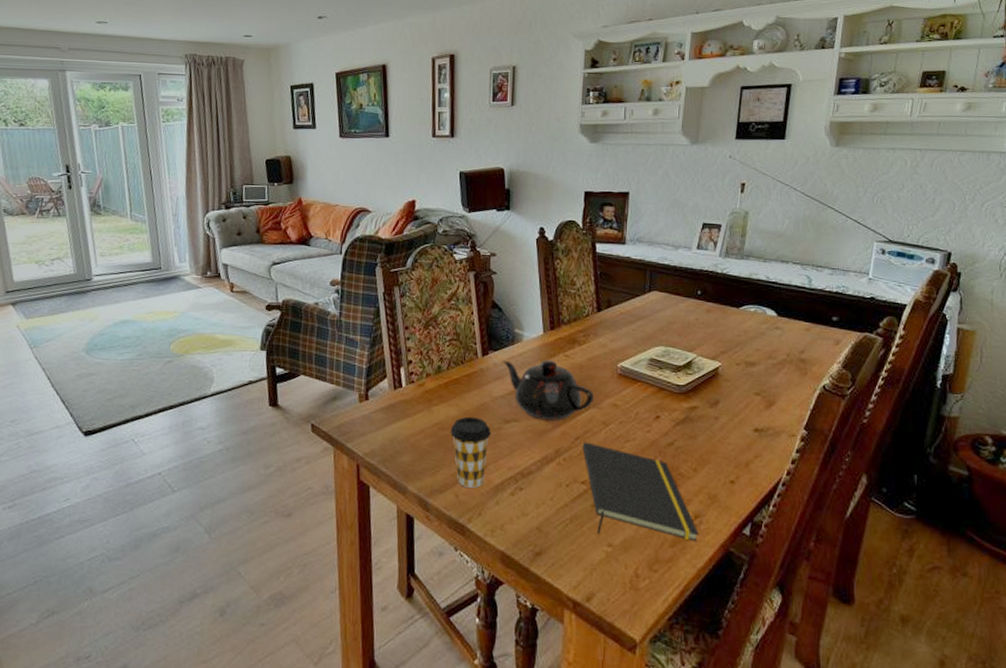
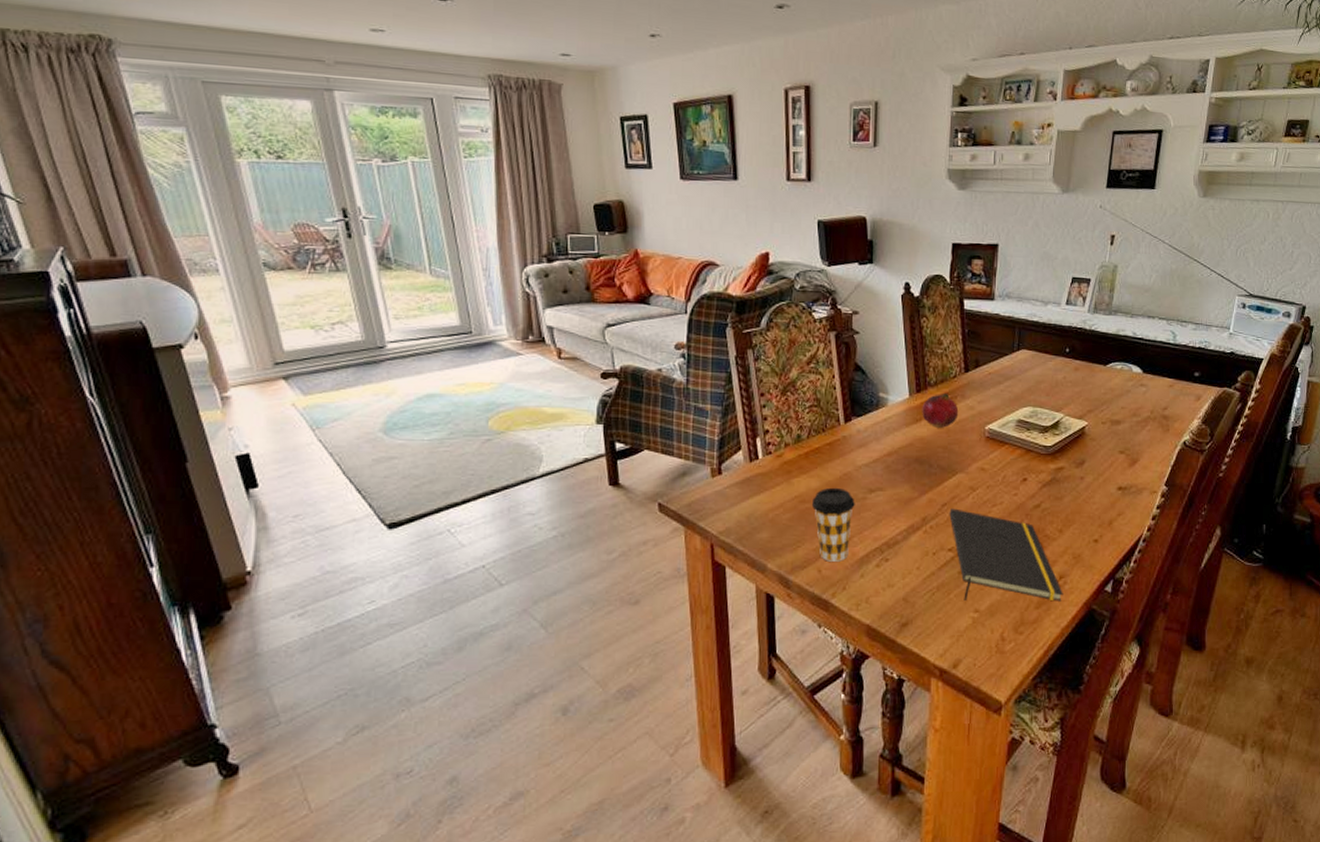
teapot: present [502,360,595,421] -> none [866,424,962,488]
fruit: none [555,330,591,364] -> present [922,392,959,428]

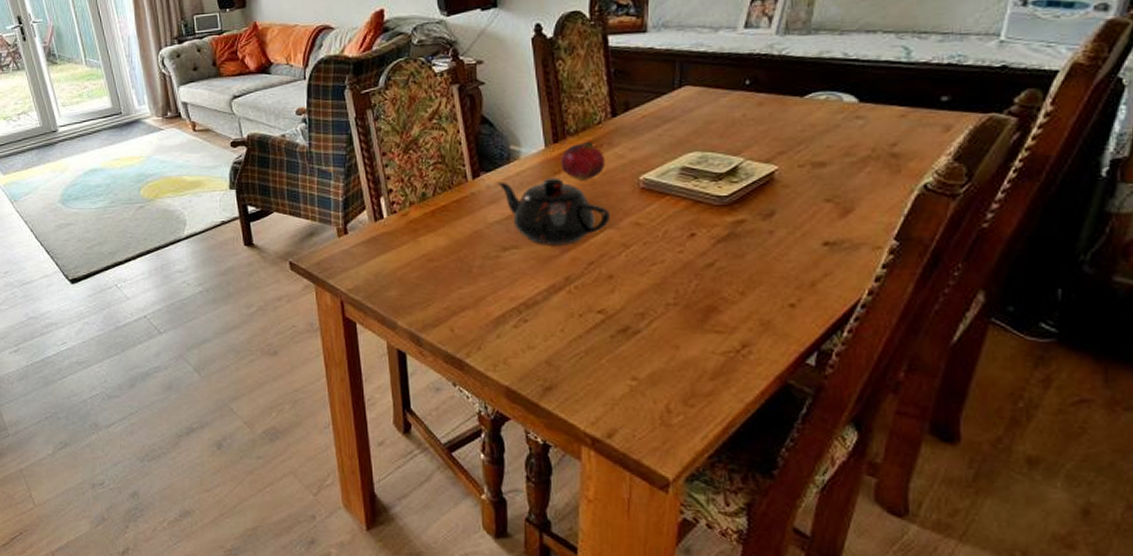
coffee cup: present [811,487,855,562] -> none [440,245,488,321]
teapot: none [866,424,962,488] -> present [497,177,611,245]
notepad: present [949,508,1063,602] -> none [597,267,748,373]

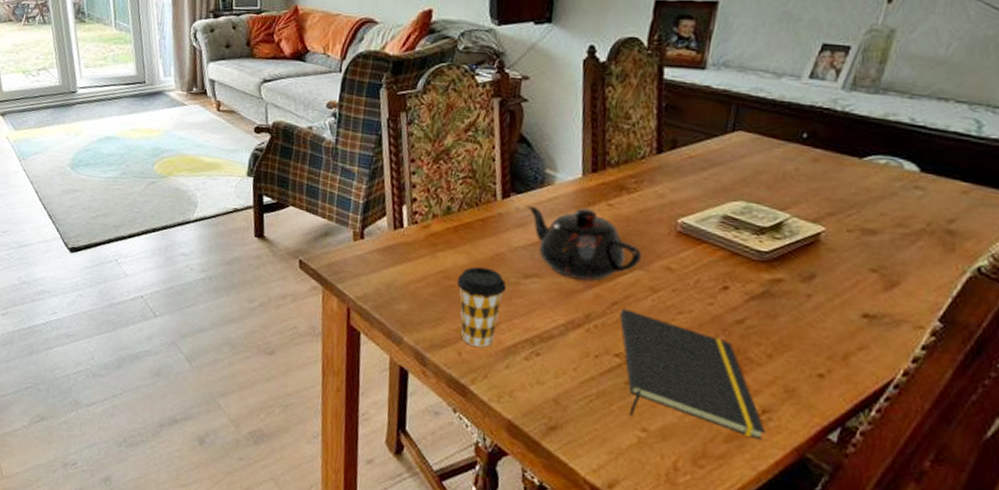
coffee cup: none [440,245,488,321] -> present [456,266,507,347]
fruit: present [560,141,606,180] -> none [596,175,645,216]
notepad: none [597,267,748,373] -> present [619,309,766,440]

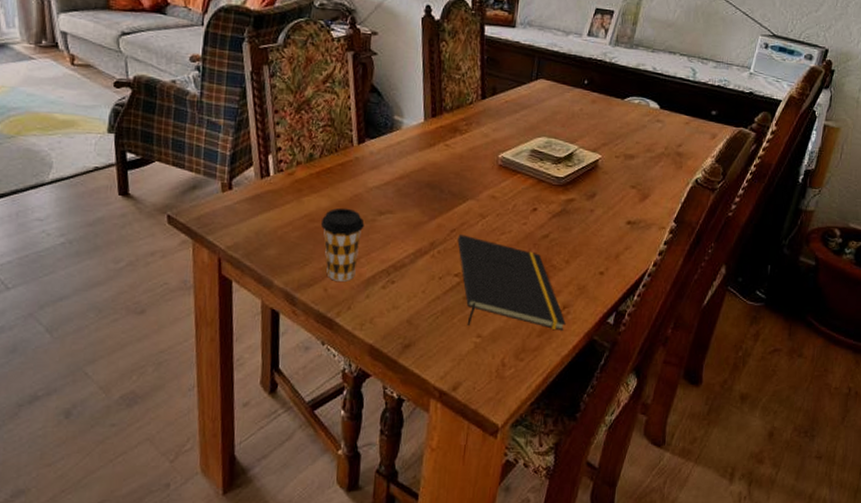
teapot: present [527,205,643,281] -> none [379,149,473,213]

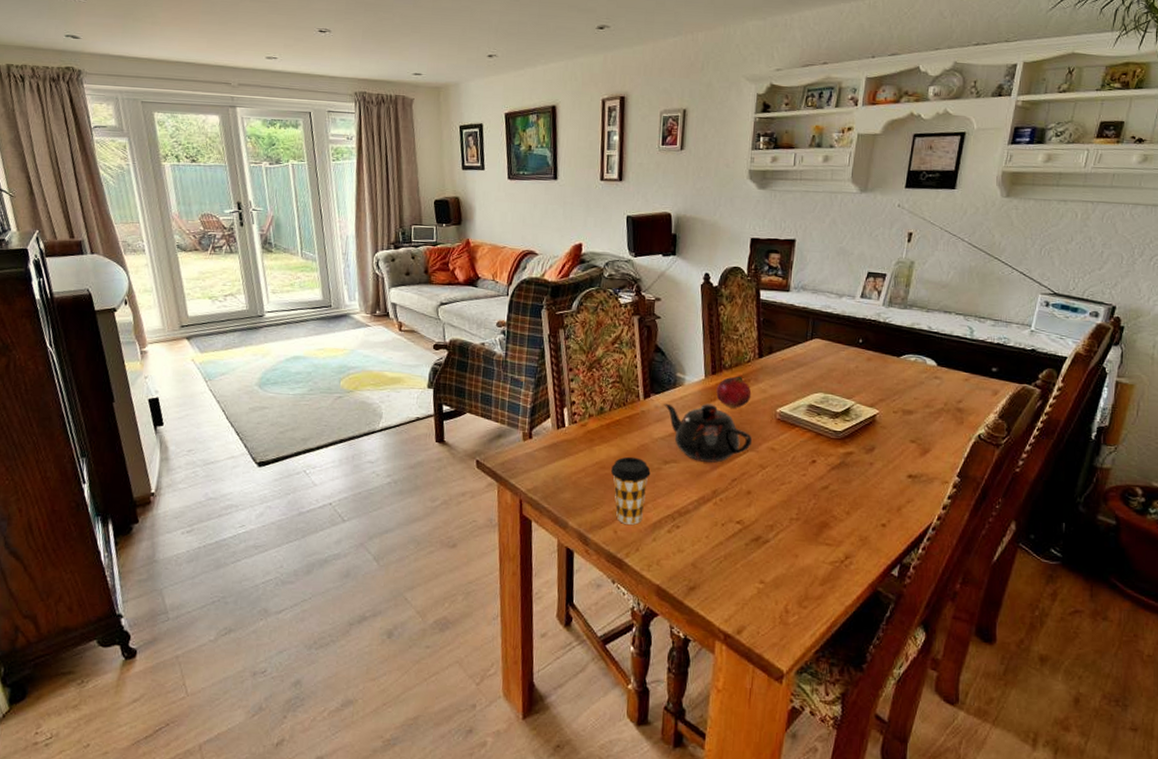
teapot: none [379,149,473,213] -> present [664,403,753,463]
fruit: none [436,118,473,154] -> present [716,376,752,408]
notepad: present [457,234,566,331] -> none [739,484,849,581]

